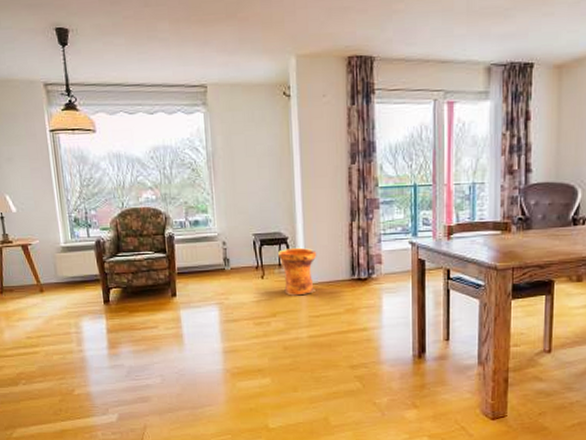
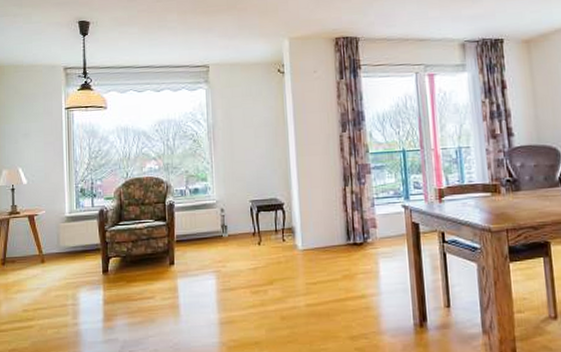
woven basket: present [278,247,317,296] -> none [275,213,313,262]

